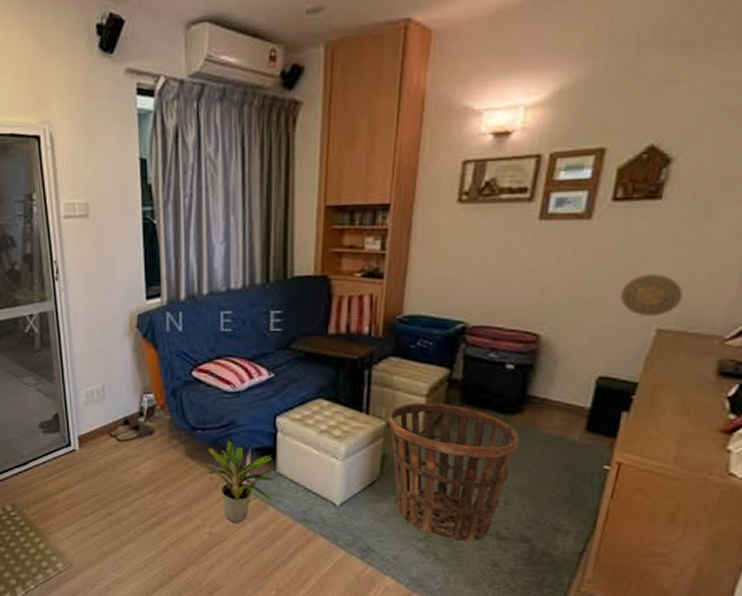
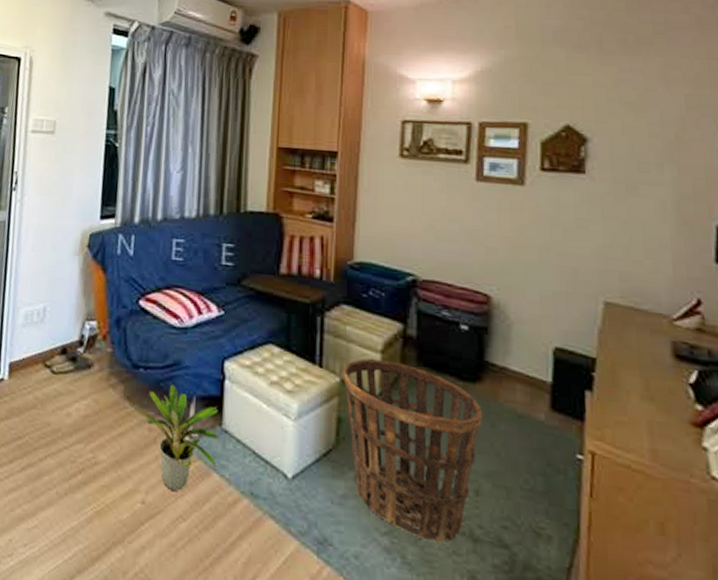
decorative plate: present [620,274,684,317] -> none [562,244,623,288]

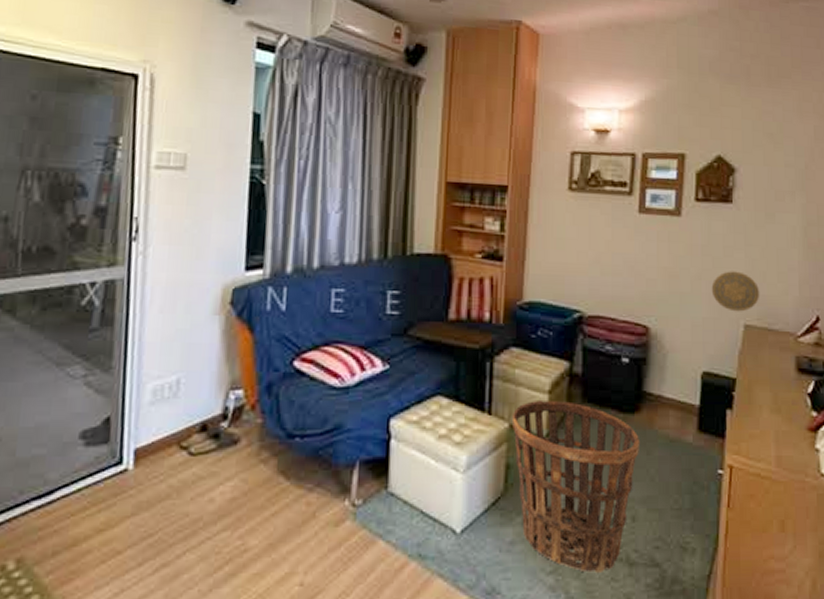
potted plant: present [128,384,220,491] -> none [282,451,386,566]
decorative plate: none [562,244,623,288] -> present [711,271,760,312]

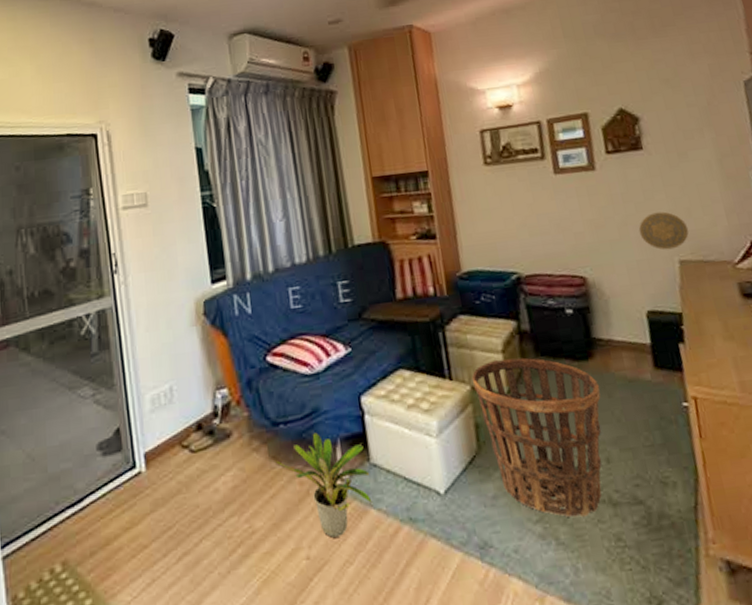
potted plant: none [282,451,386,566] -> present [274,432,373,538]

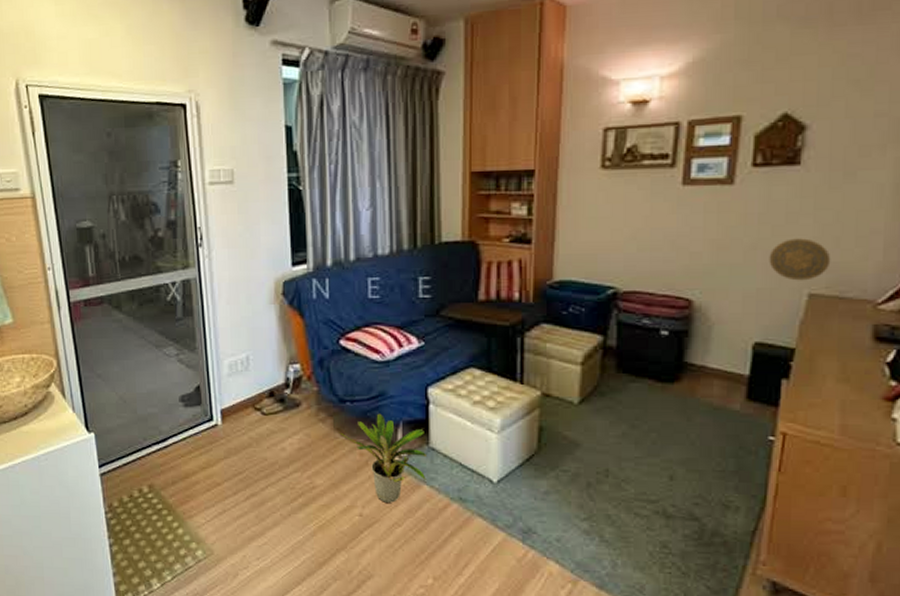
basket: present [471,357,602,518] -> none [543,370,680,522]

